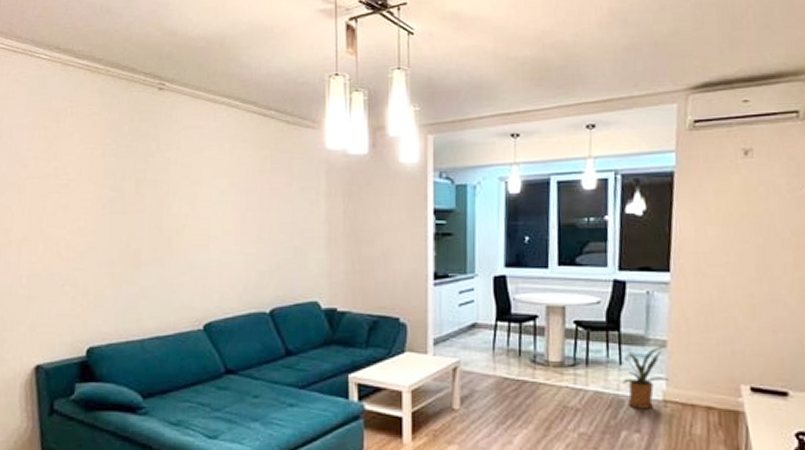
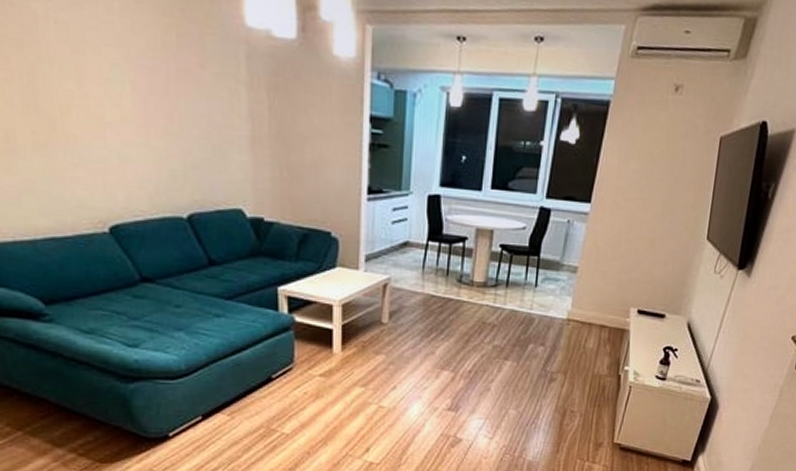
house plant: present [612,347,669,409] -> none [530,272,574,326]

